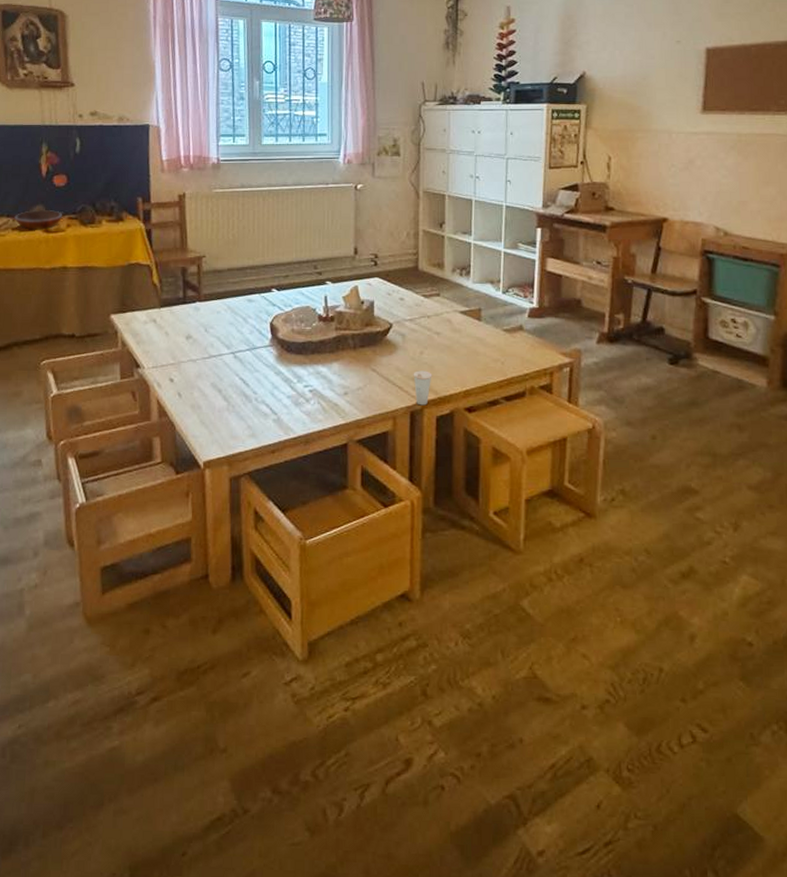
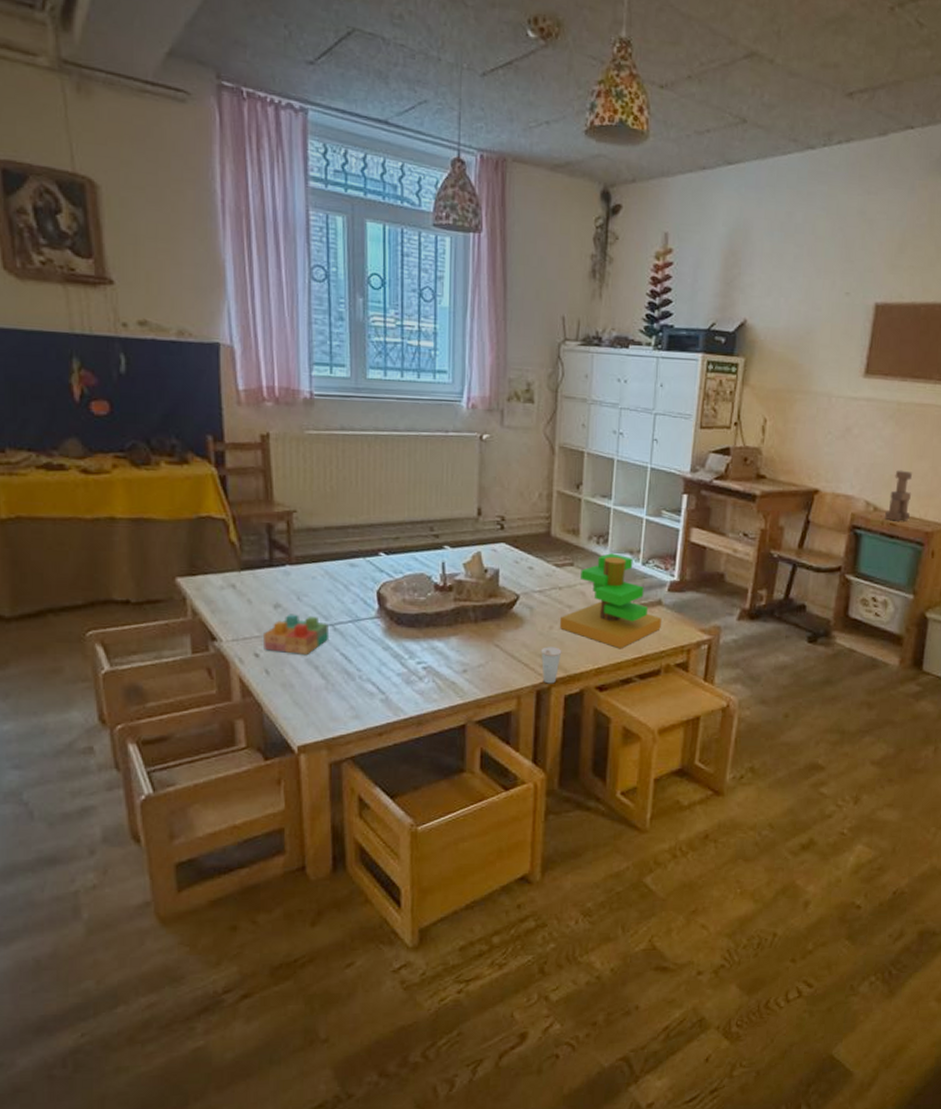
wooden bowl: present [14,210,63,230] -> none [38,444,107,470]
toy blocks: none [176,344,231,380] -> present [262,614,330,656]
toy tree: none [429,284,525,373] -> present [559,553,662,649]
toy blocks: none [735,196,762,245] -> present [884,470,912,521]

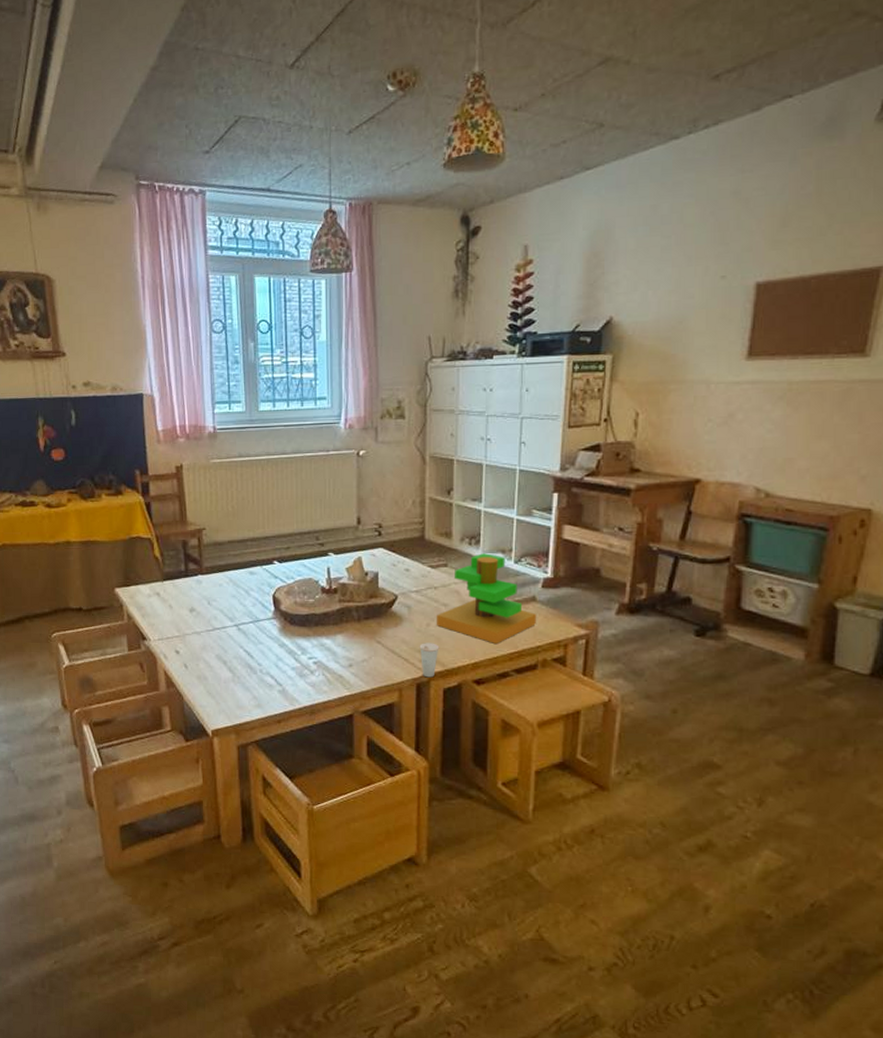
toy blocks: present [262,614,330,656] -> none [181,616,235,652]
toy blocks: present [884,470,912,521] -> none [778,452,811,507]

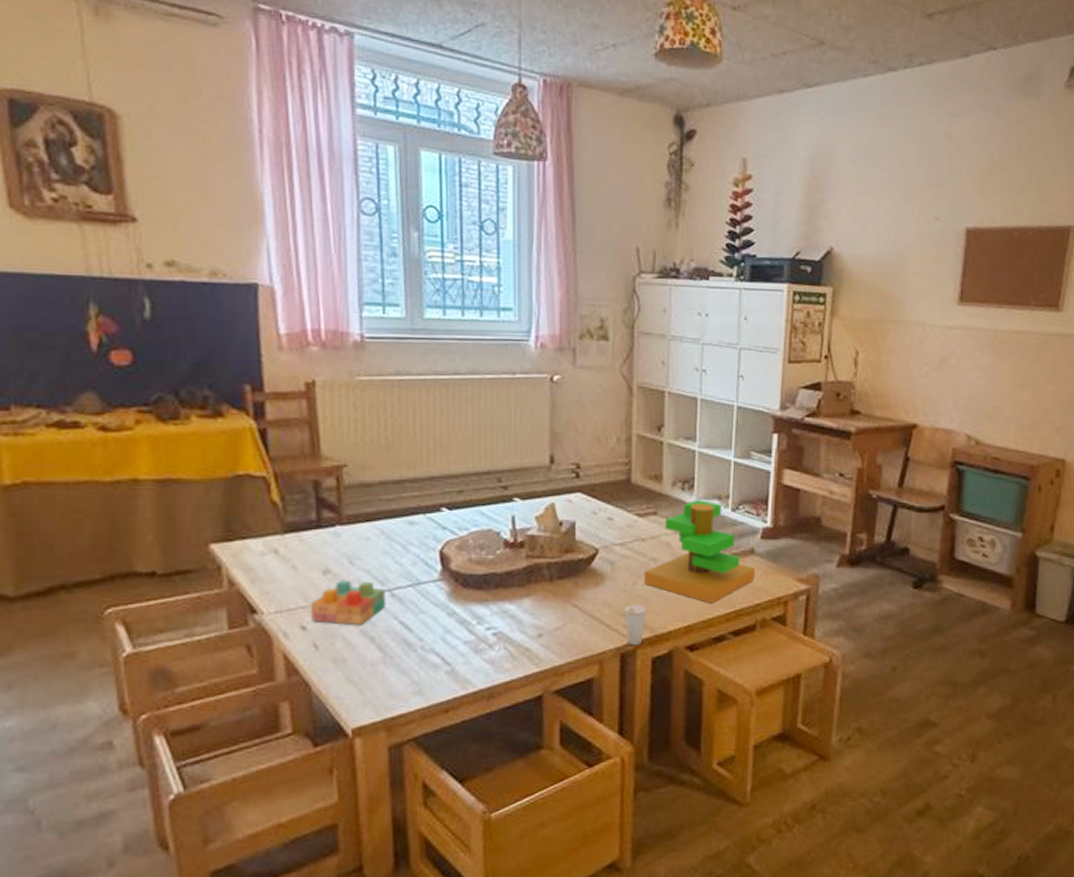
toy blocks: none [181,616,235,652] -> present [310,579,387,626]

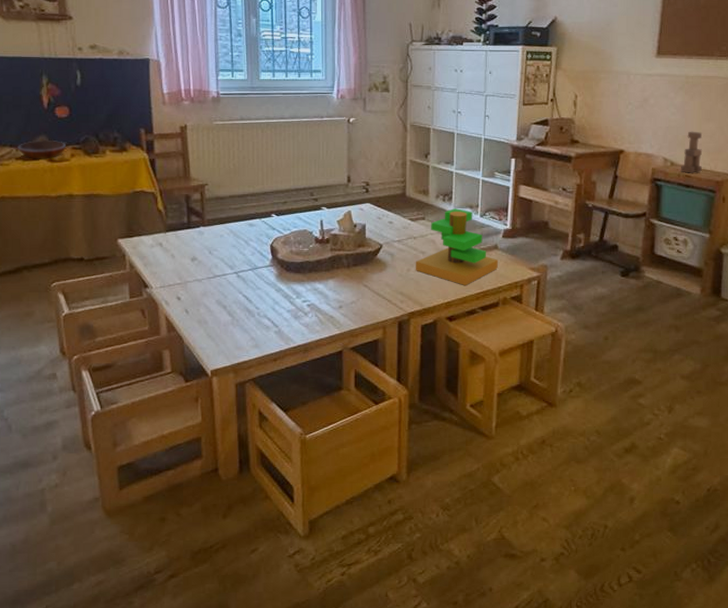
wooden bowl: none [49,399,129,427] -> present [18,140,67,159]
toy blocks: present [310,579,387,626] -> none [183,265,234,298]
cup: present [624,604,648,646] -> none [401,286,418,316]
toy blocks: none [987,401,1015,455] -> present [680,131,703,173]

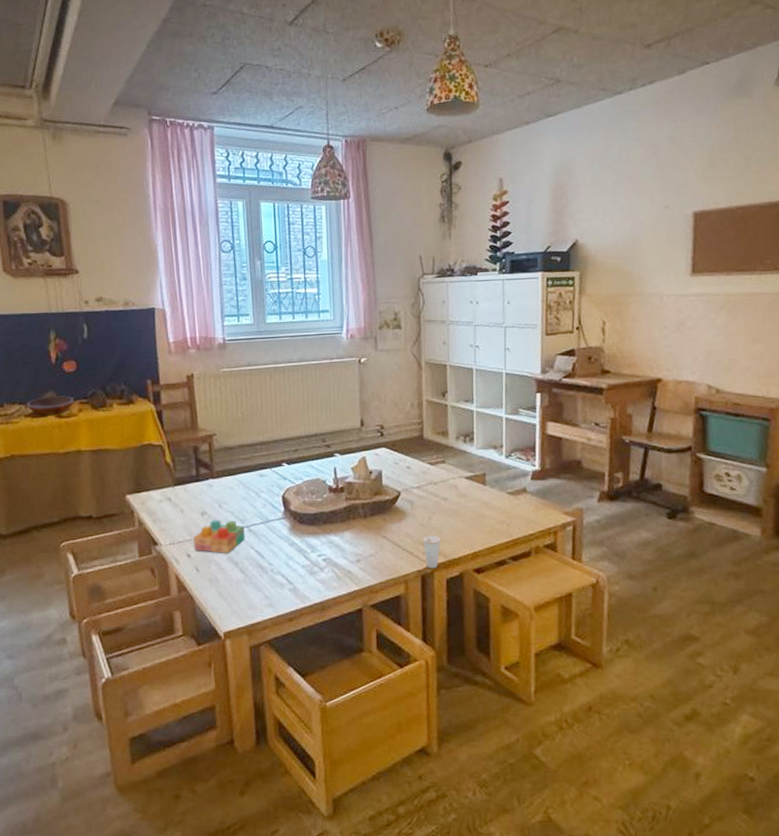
toy blocks: none [183,265,234,298] -> present [193,519,246,554]
cup: none [401,286,418,316] -> present [422,535,441,569]
toy tree: present [415,208,499,286] -> none [436,450,529,535]
toy blocks: present [680,131,703,173] -> none [727,354,752,401]

